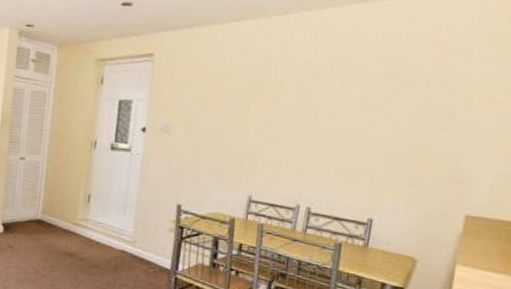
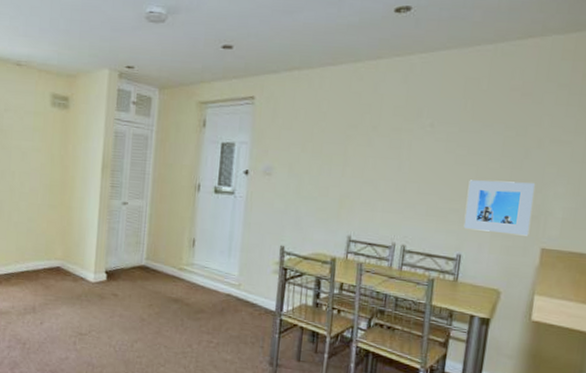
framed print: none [376,140,460,202] -> present [463,180,535,236]

